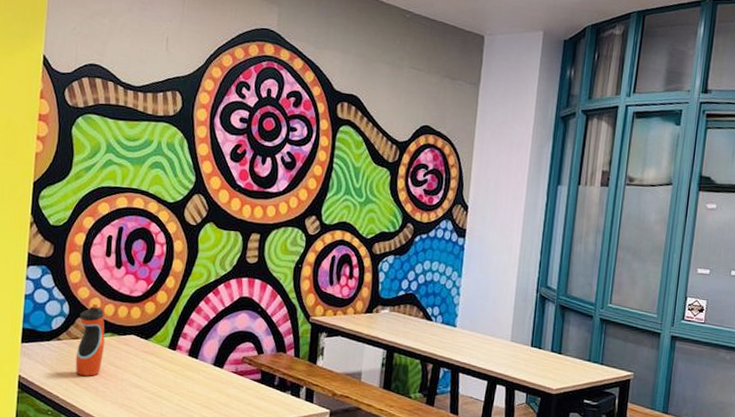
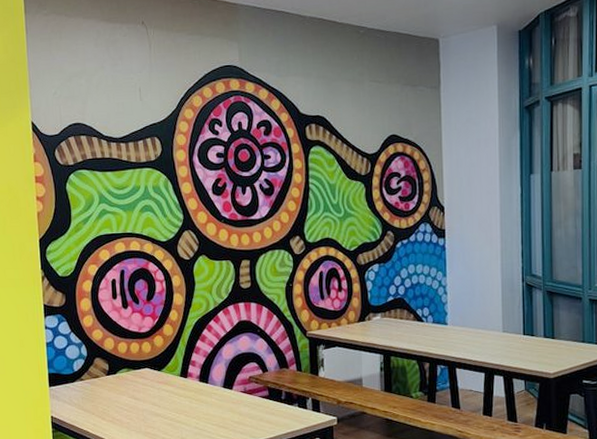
water bottle: present [75,303,105,376] -> none [97,343,123,410]

